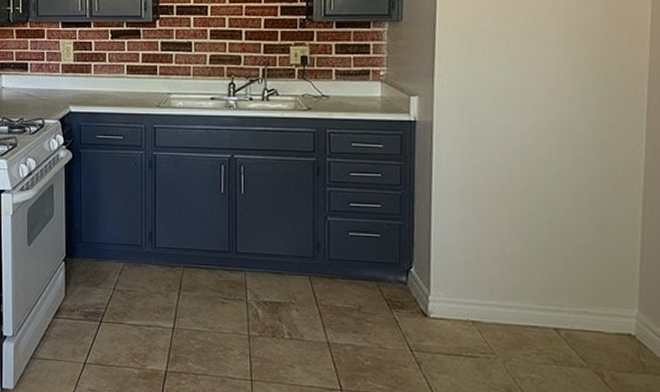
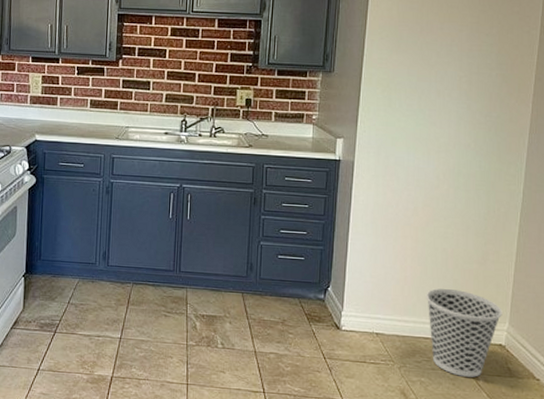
wastebasket: none [530,267,629,374] -> present [426,288,503,377]

